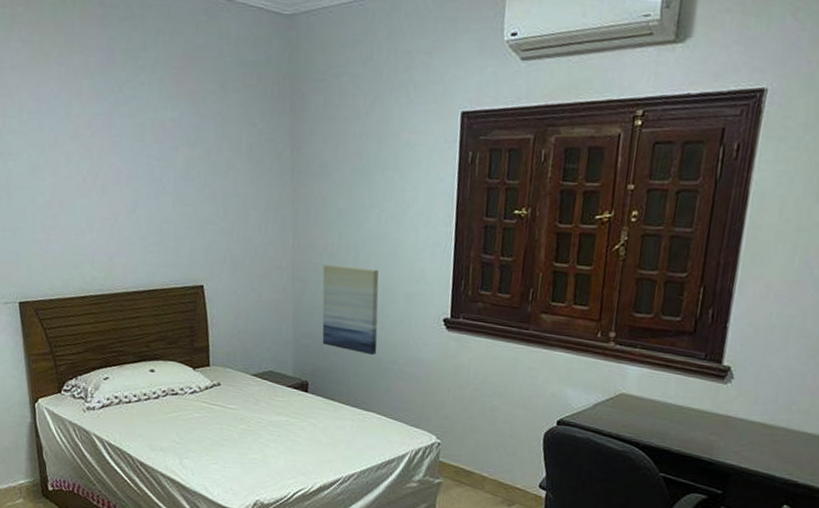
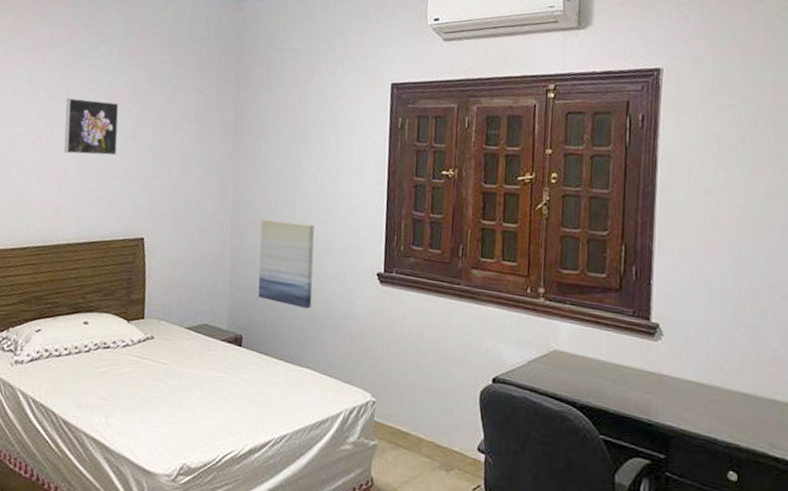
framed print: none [108,134,169,199] -> present [63,97,119,156]

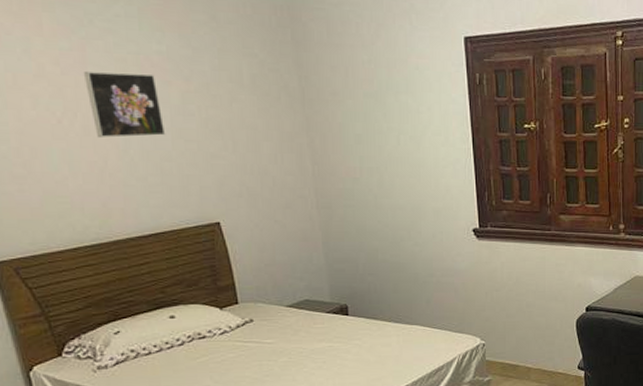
wall art: present [257,218,315,310] -> none [347,188,413,272]

